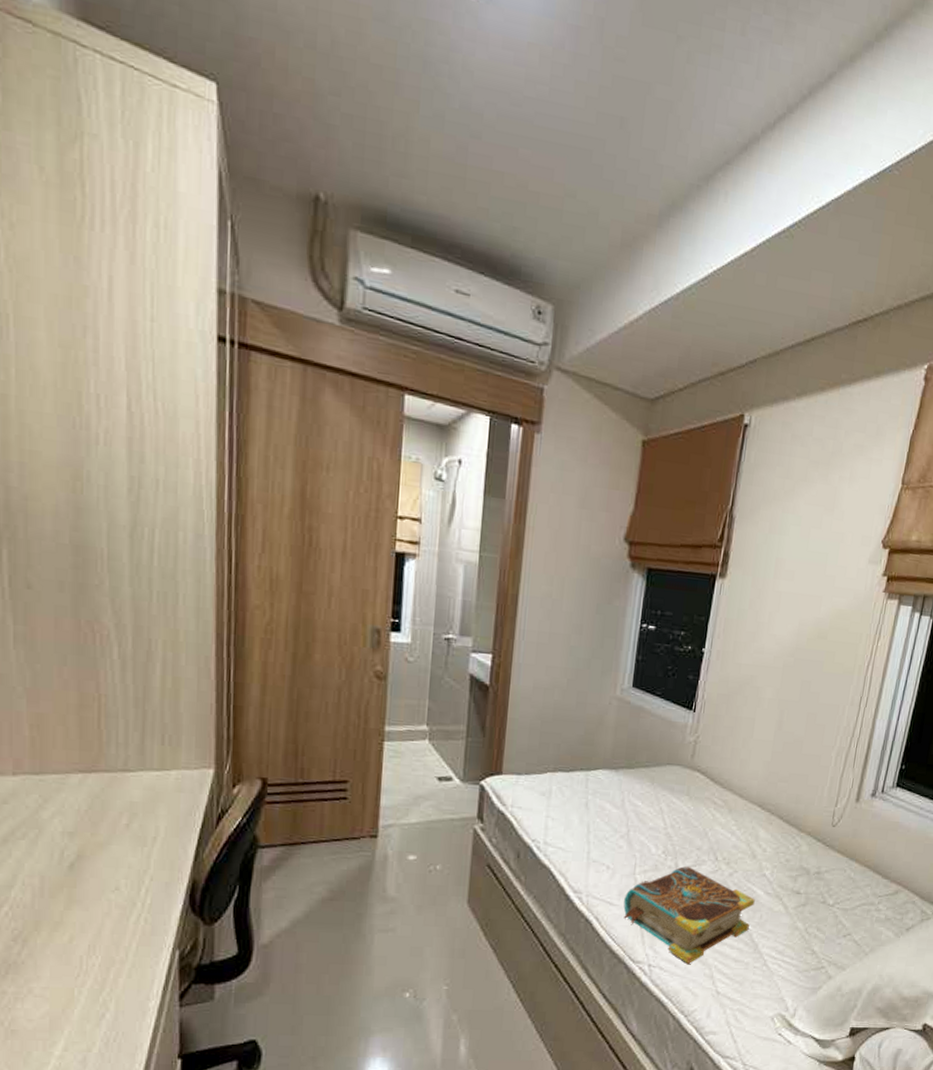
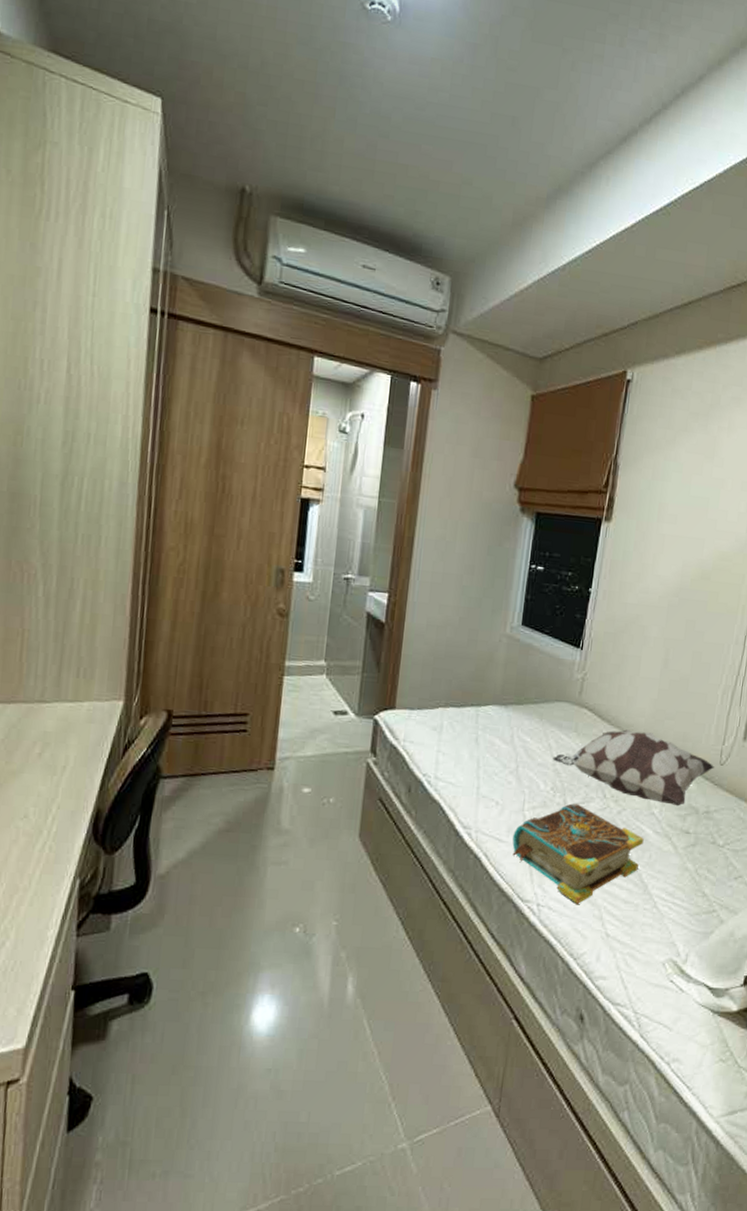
decorative pillow: none [664,792,826,868] -> present [552,729,714,807]

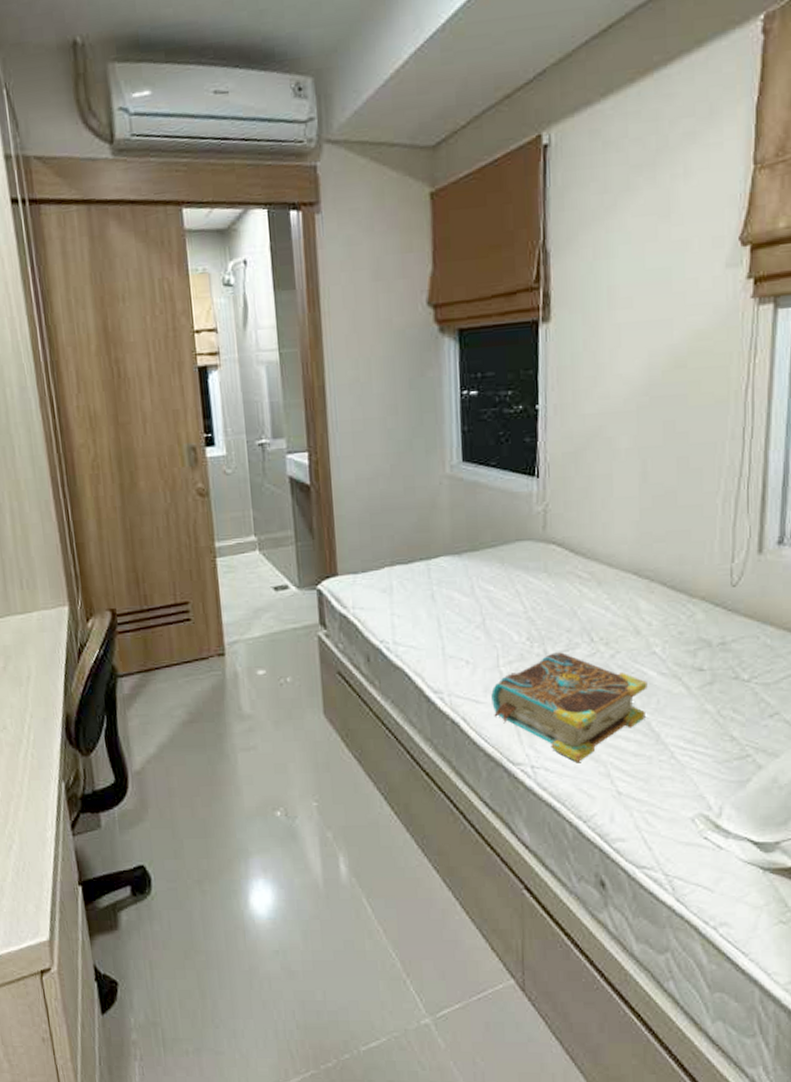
decorative pillow: present [552,729,714,807] -> none [523,561,724,641]

